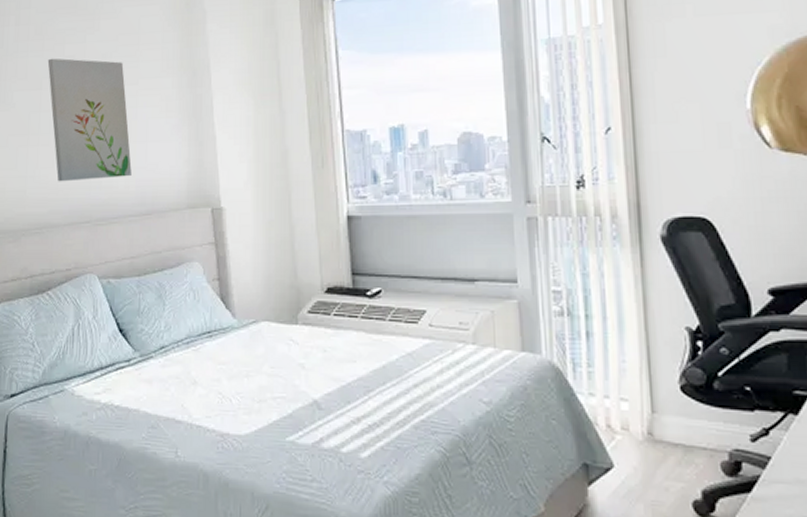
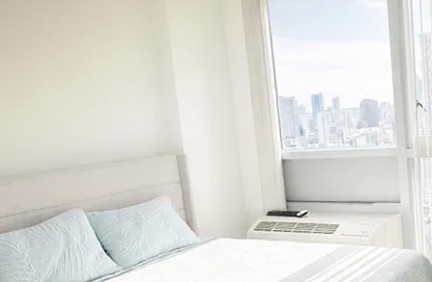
wall art: present [47,58,132,182] -> none [27,33,108,136]

